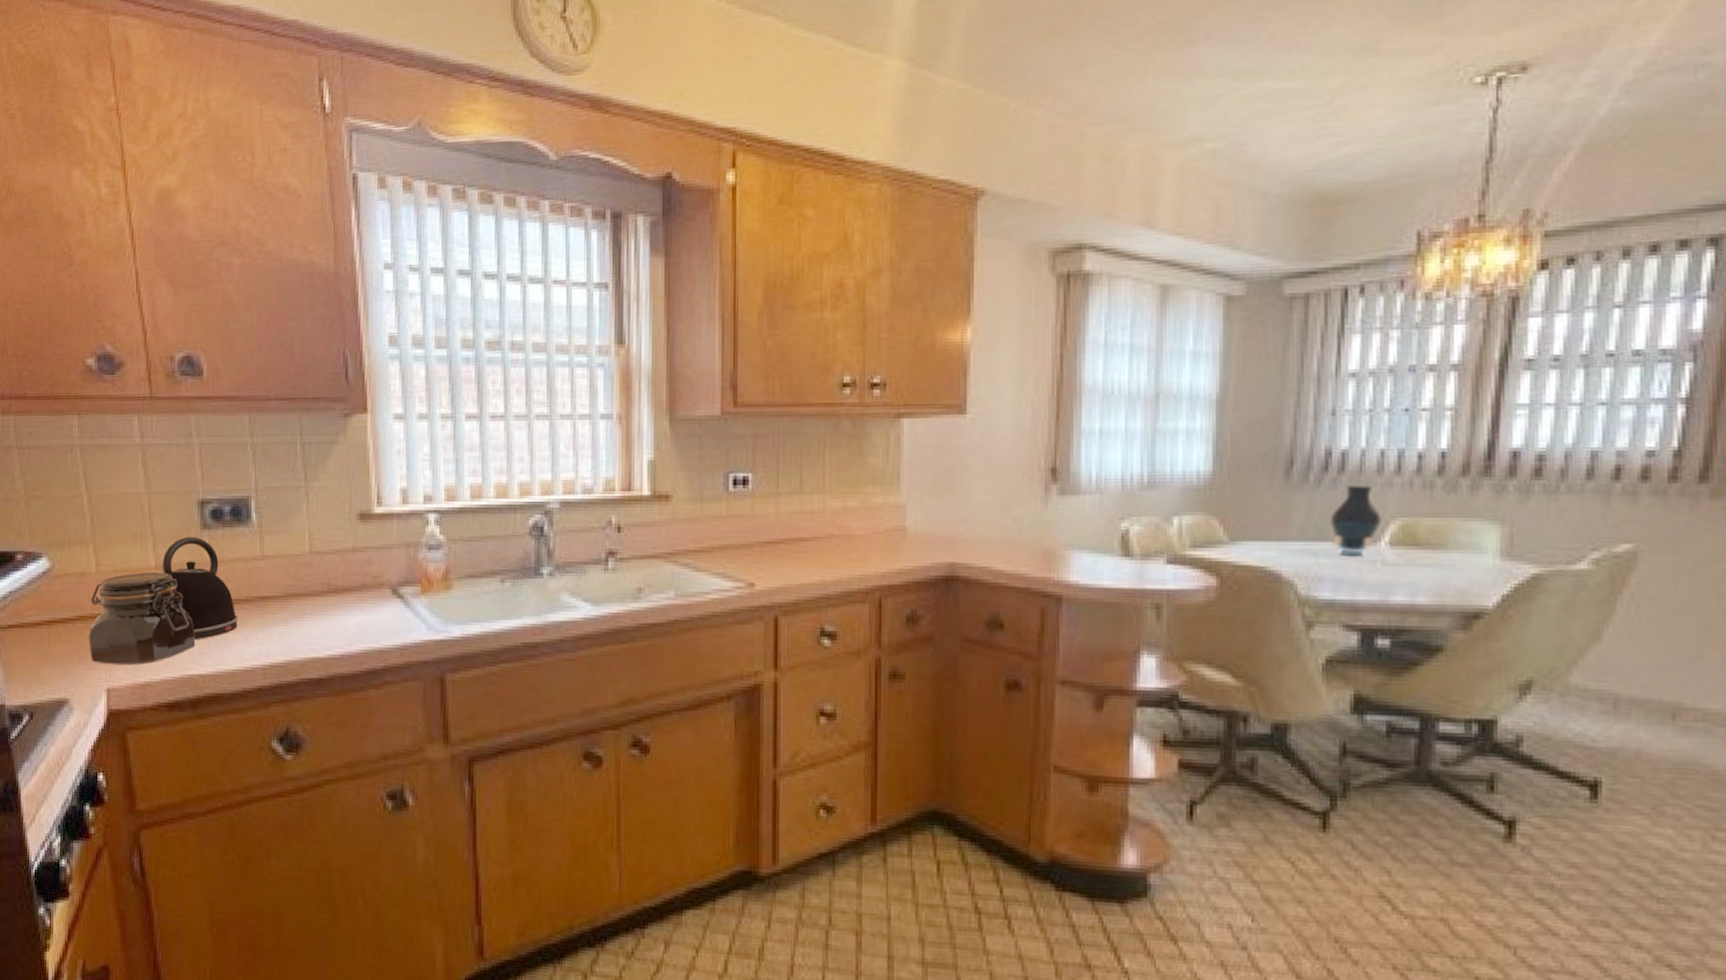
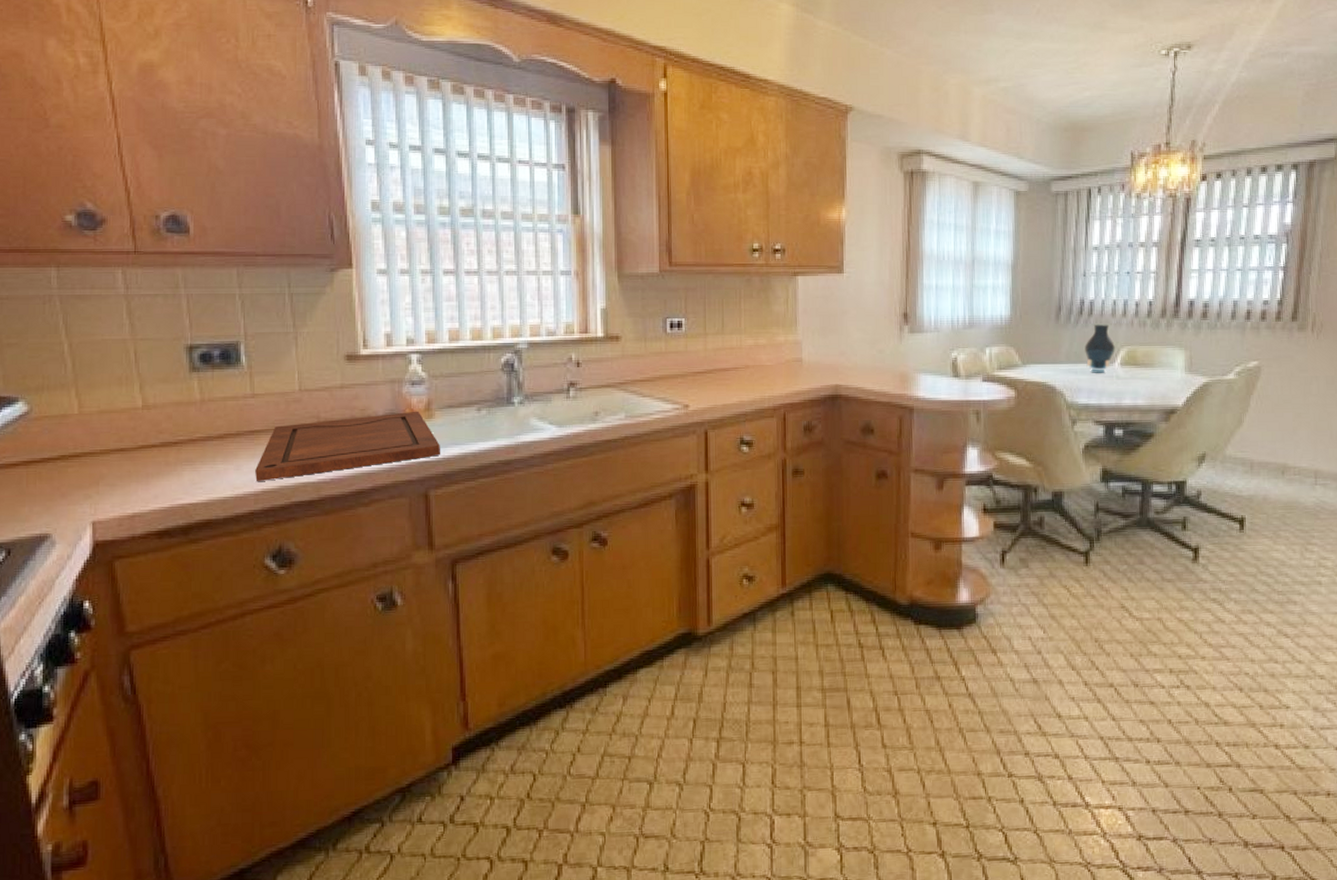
jar: present [88,573,196,666] -> none [71,412,186,500]
kettle: present [162,537,239,641] -> none [149,379,230,473]
cutting board: none [263,580,460,655] -> present [255,411,441,482]

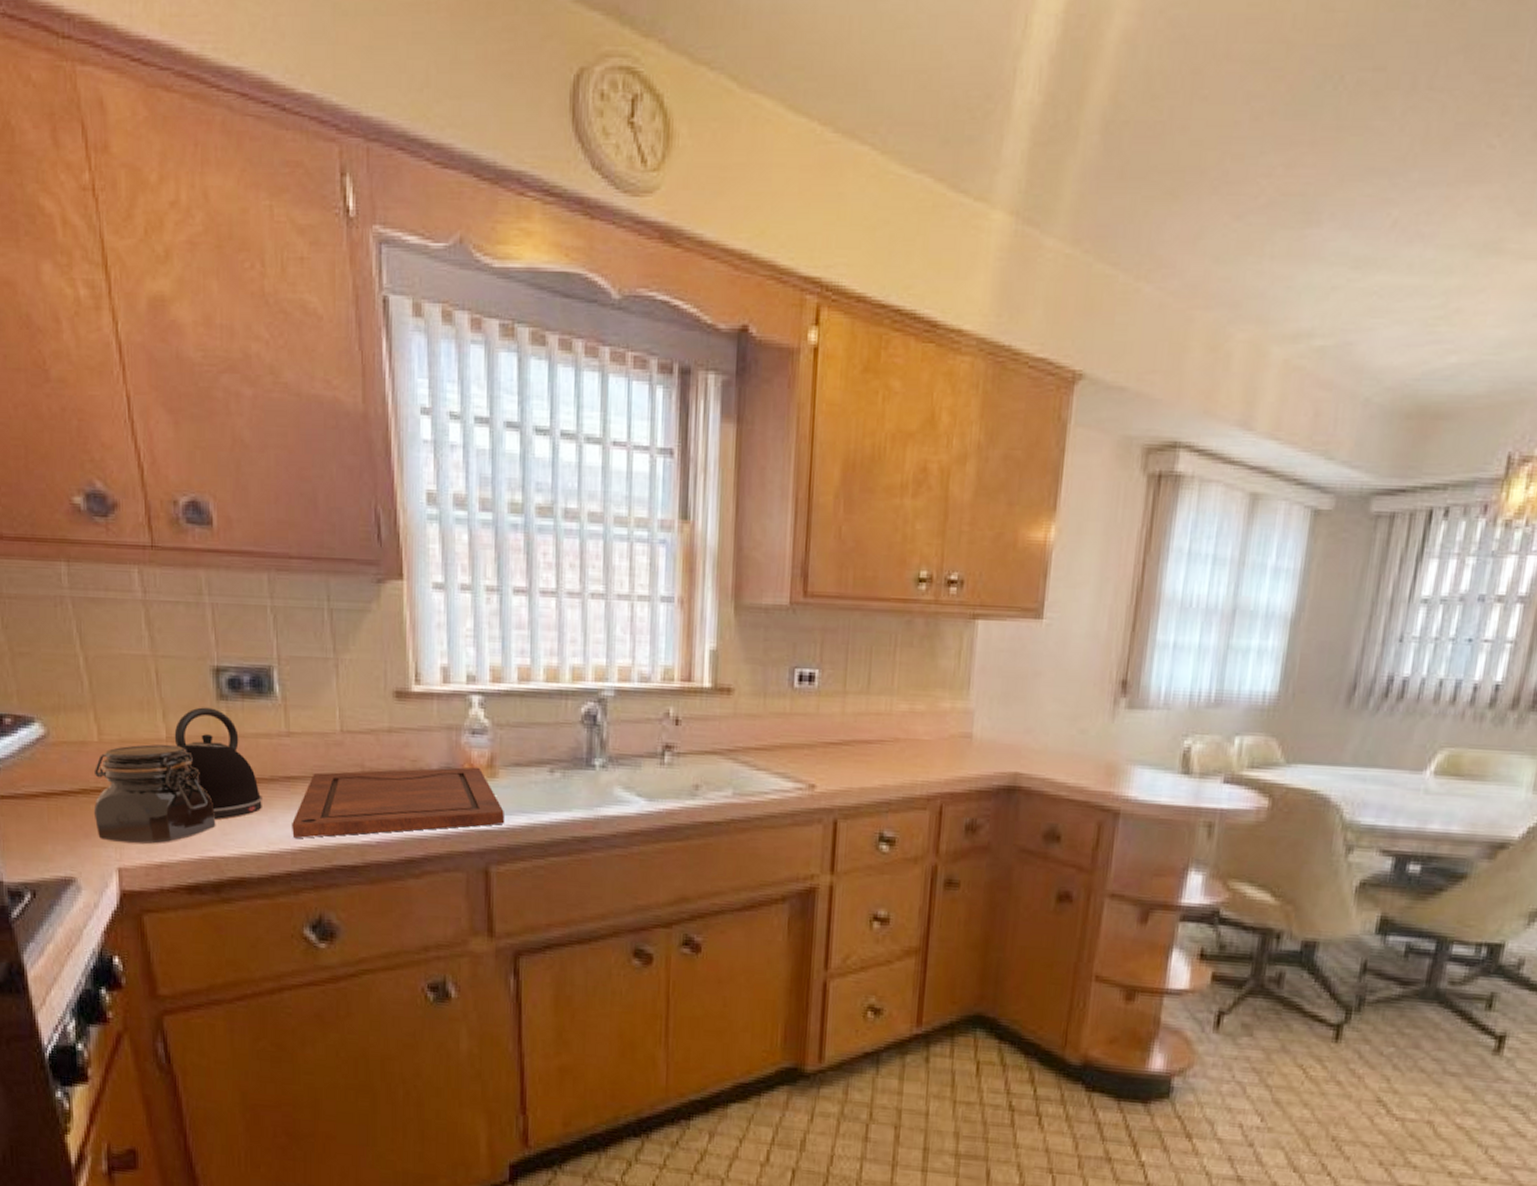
jar: none [71,412,186,500] -> present [93,744,216,845]
kettle: none [149,379,230,473] -> present [174,707,264,821]
vase: present [1085,325,1115,373] -> none [1381,714,1431,784]

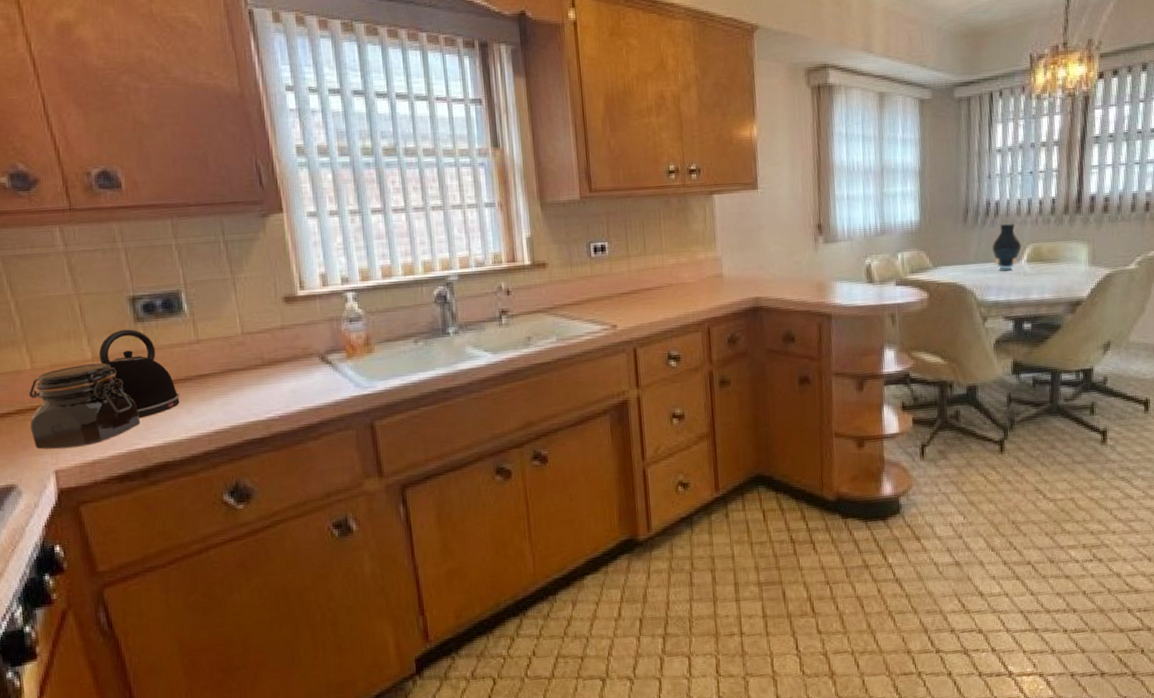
cutting board: present [292,767,505,839] -> none [206,346,383,424]
vase: none [1381,714,1431,784] -> present [992,224,1021,271]

